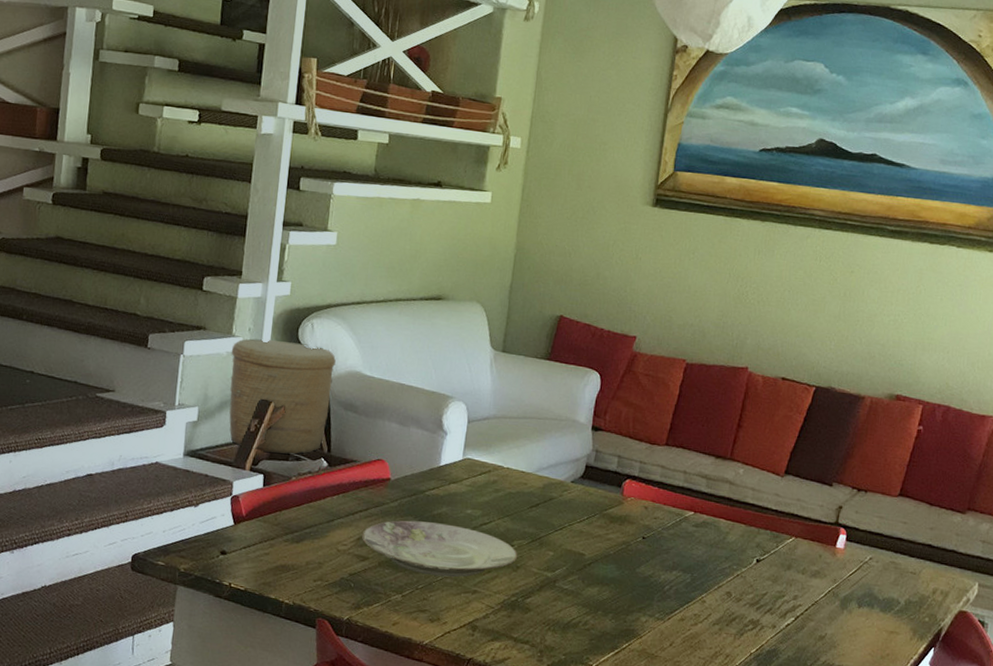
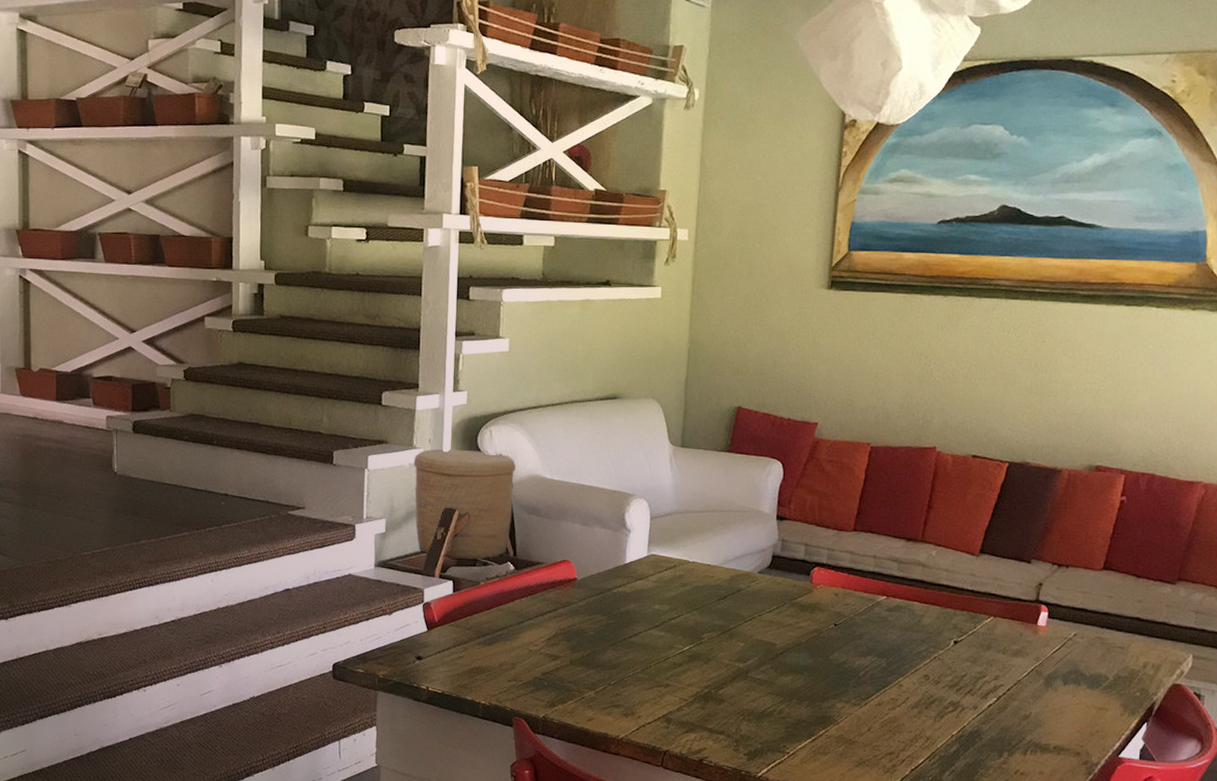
plate: present [361,520,518,578] -> none [551,618,709,672]

